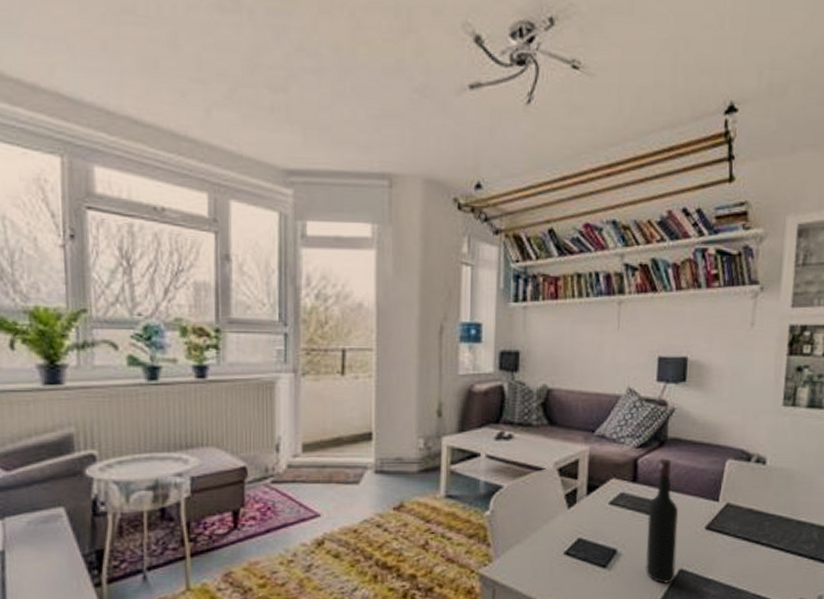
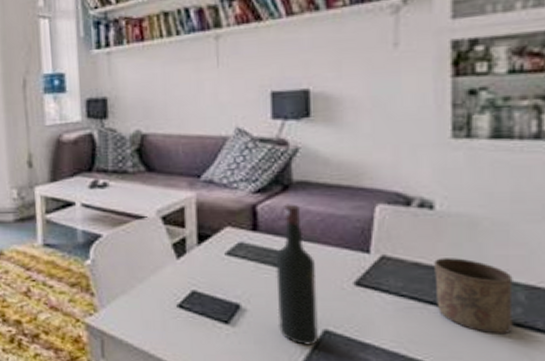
cup: none [761,504,812,566] -> present [435,258,513,335]

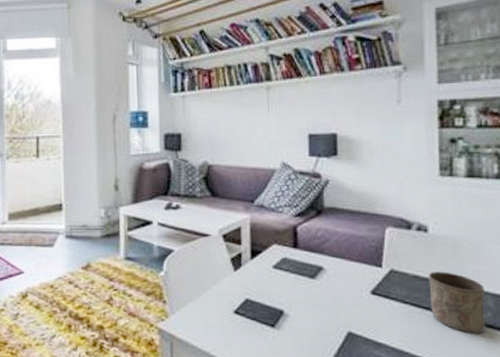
wine bottle: present [275,204,318,345] -> none [311,226,344,345]

